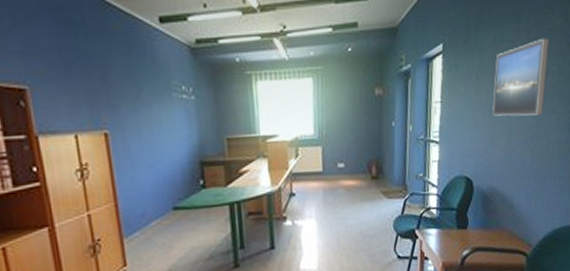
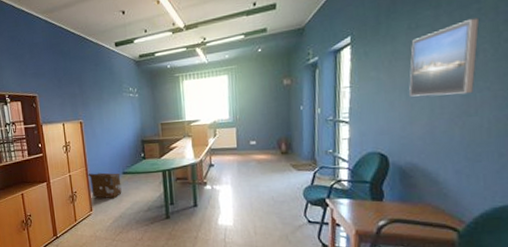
cardboard box: none [119,208,172,247] -> present [88,172,122,199]

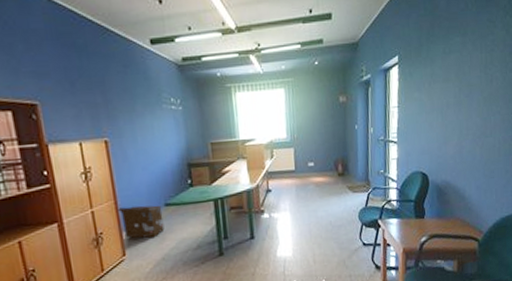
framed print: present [409,17,480,97] -> none [444,48,494,118]

